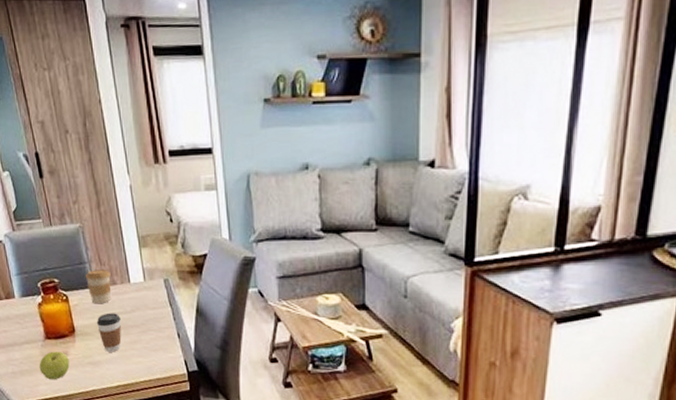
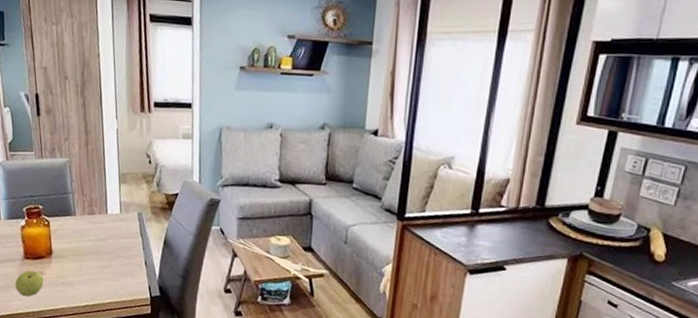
coffee cup: present [85,269,112,304] -> none [67,199,91,231]
coffee cup: present [96,313,122,352] -> none [72,239,95,275]

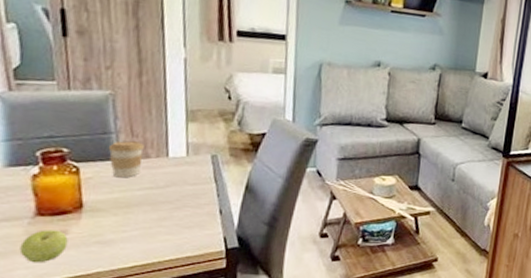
coffee cup: none [67,199,91,231] -> present [108,141,144,178]

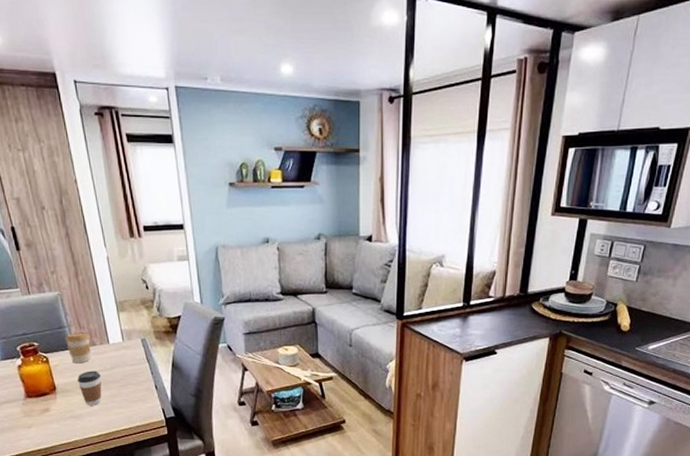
apple: present [19,230,68,263] -> none [20,408,51,435]
coffee cup: none [115,187,149,230] -> present [77,371,102,406]

